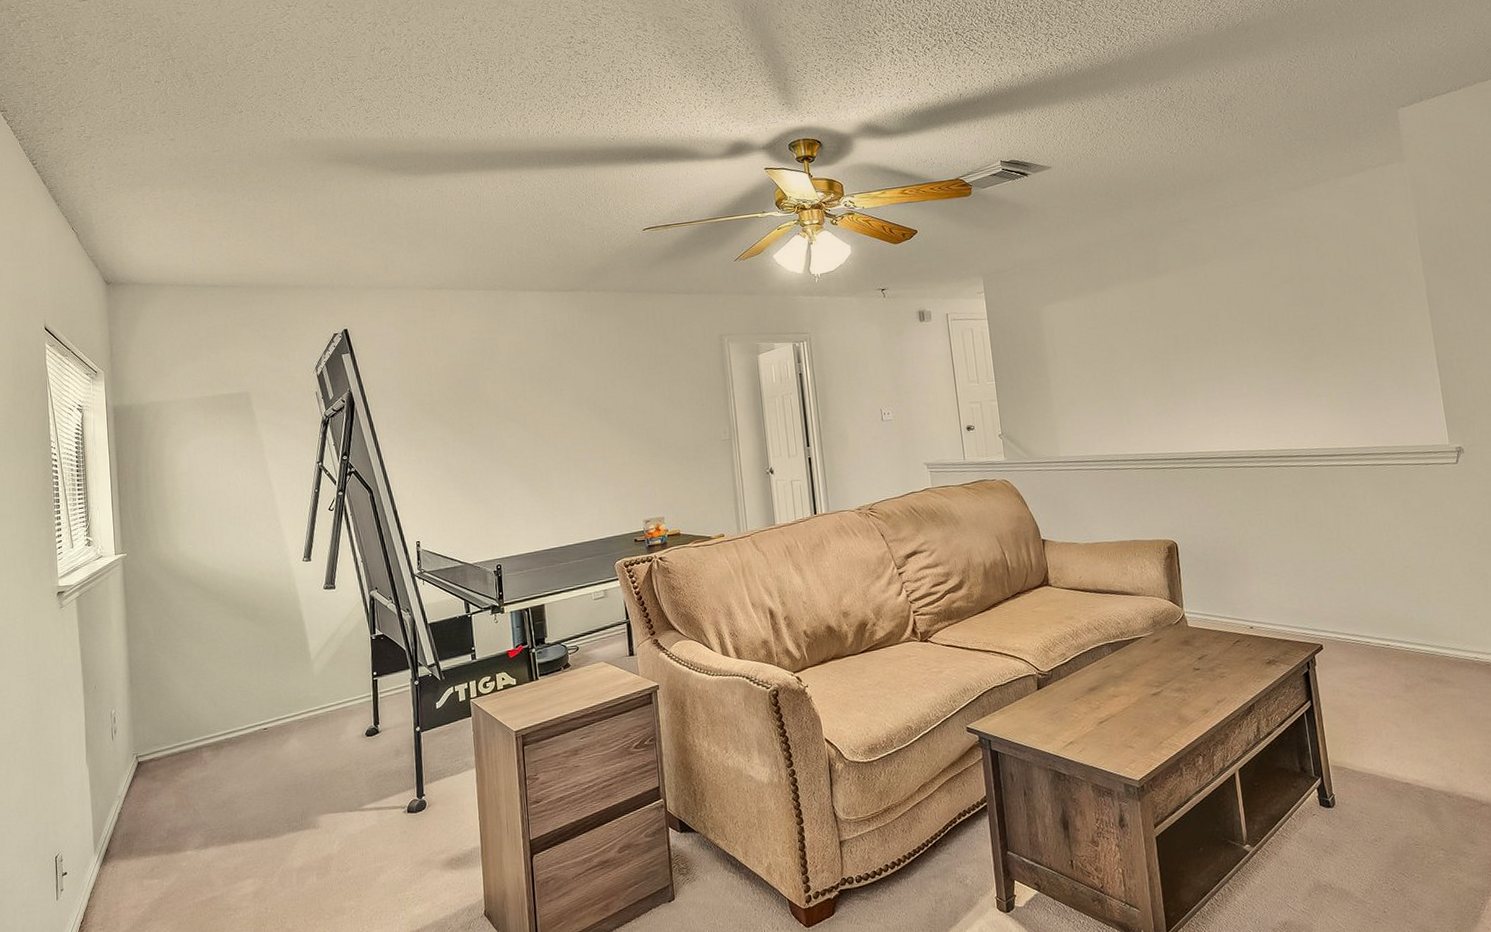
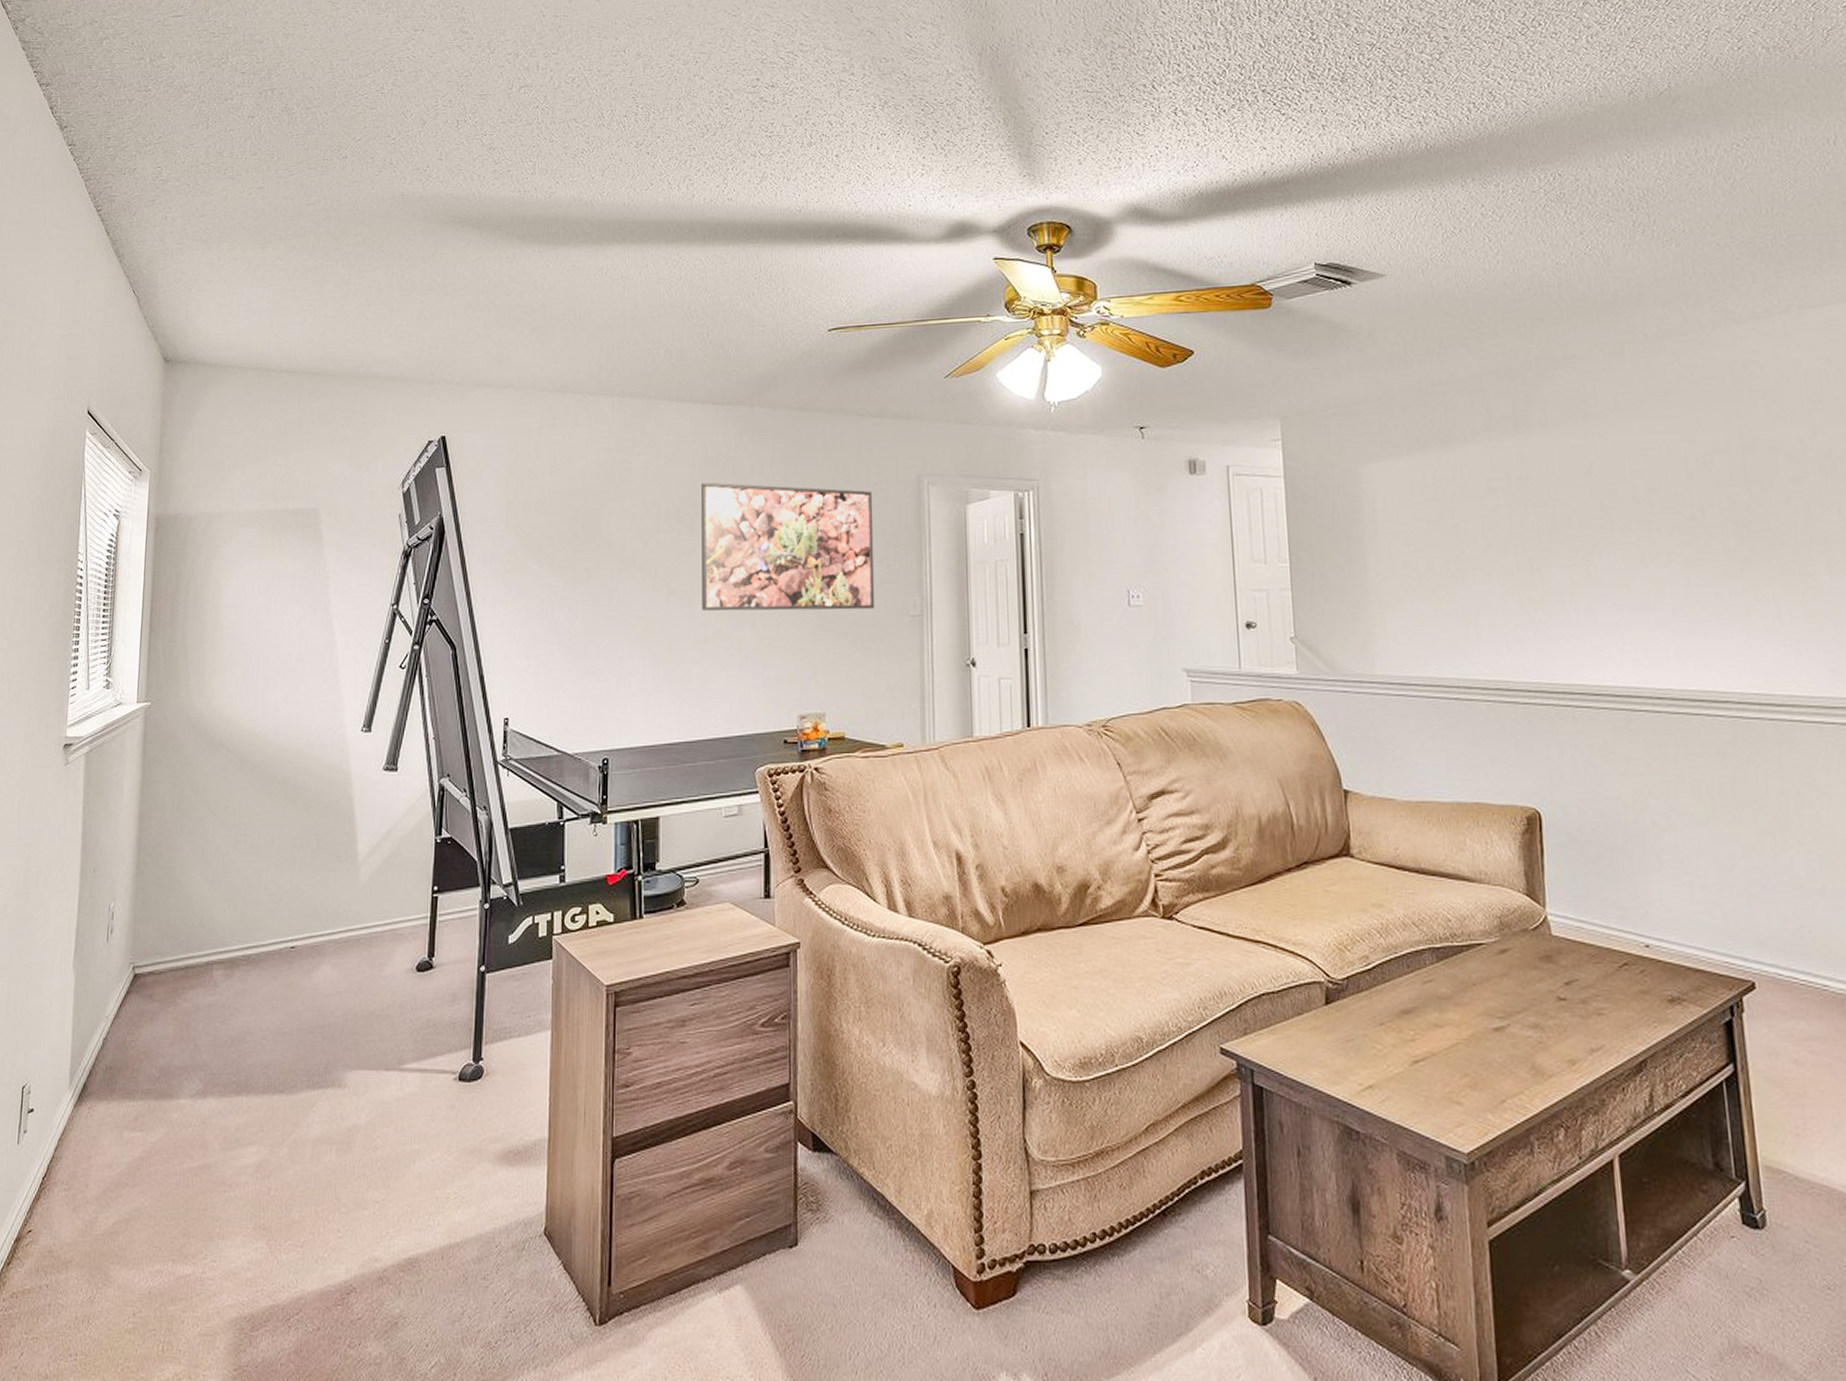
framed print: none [555,349,695,448] -> present [701,482,875,611]

